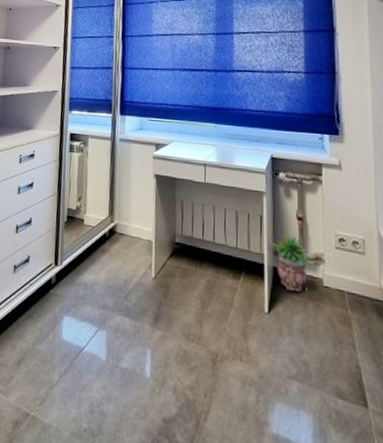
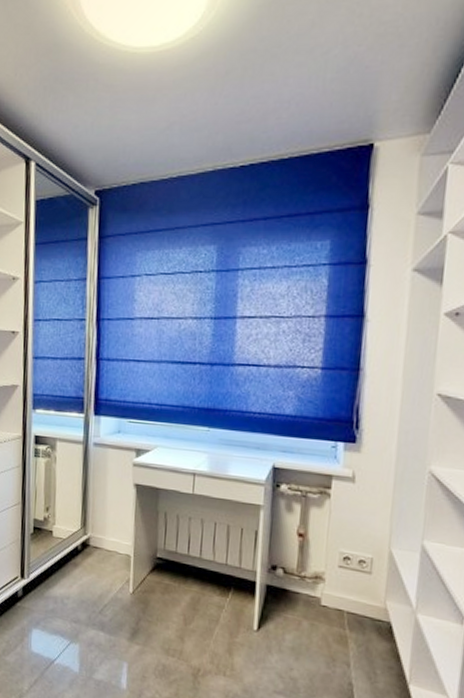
potted plant: present [271,235,312,292] -> none [266,552,311,610]

